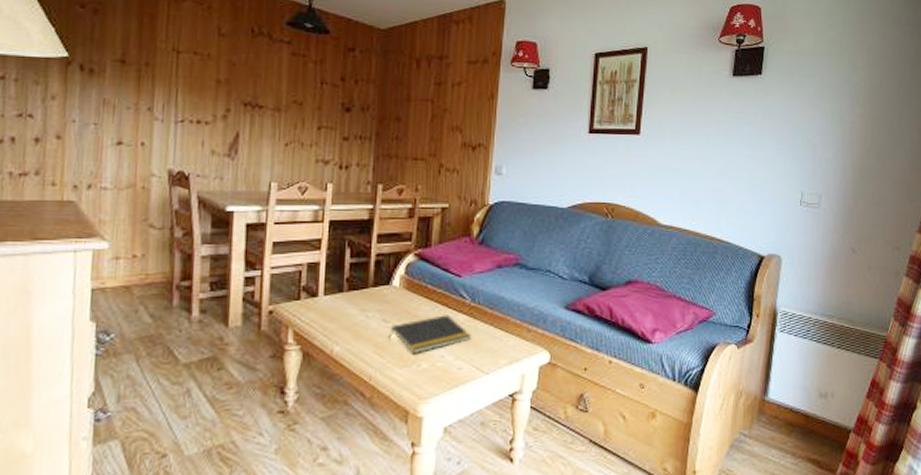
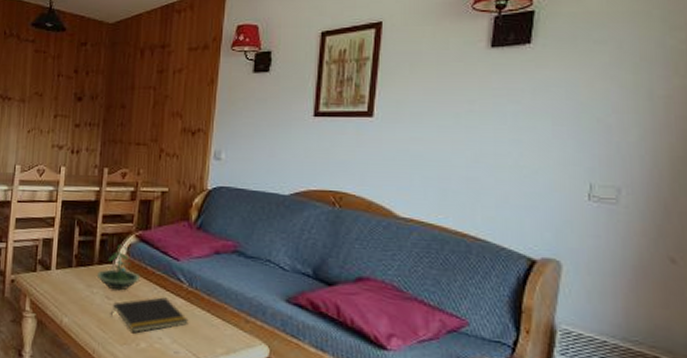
terrarium: none [371,264,419,312] -> present [96,244,140,291]

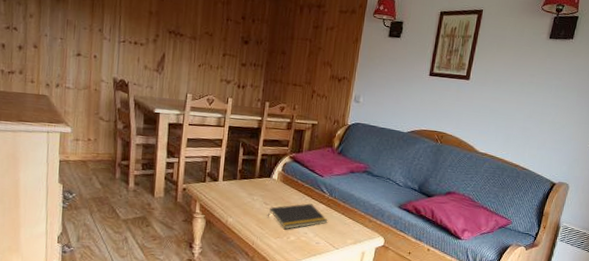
terrarium: present [96,244,140,291] -> none [256,163,292,198]

